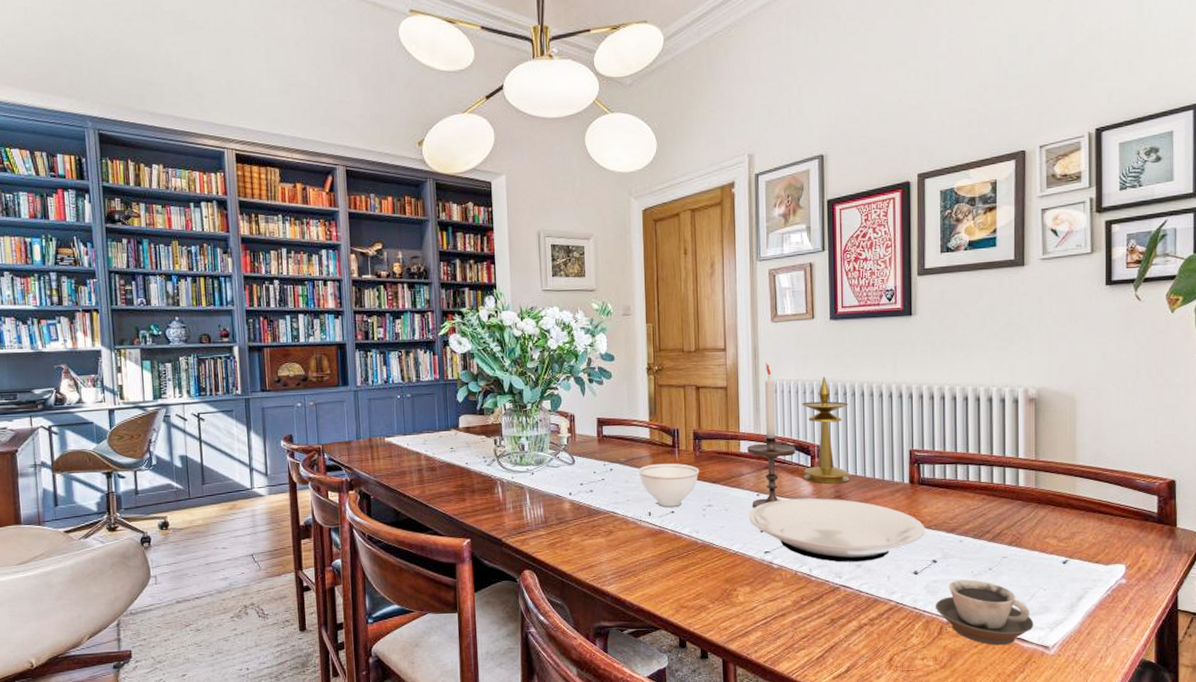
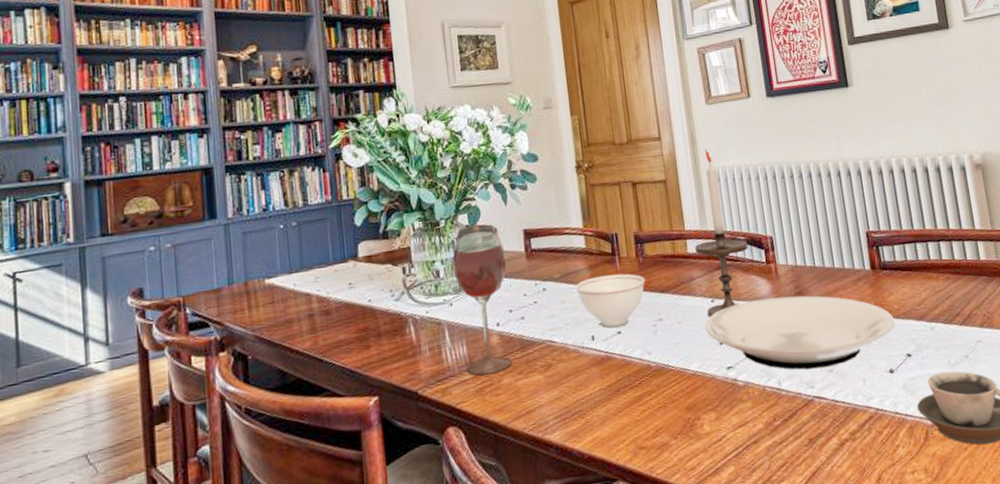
wineglass: none [535,410,581,534] -> present [452,224,512,376]
candlestick: present [801,377,850,485] -> none [747,160,809,281]

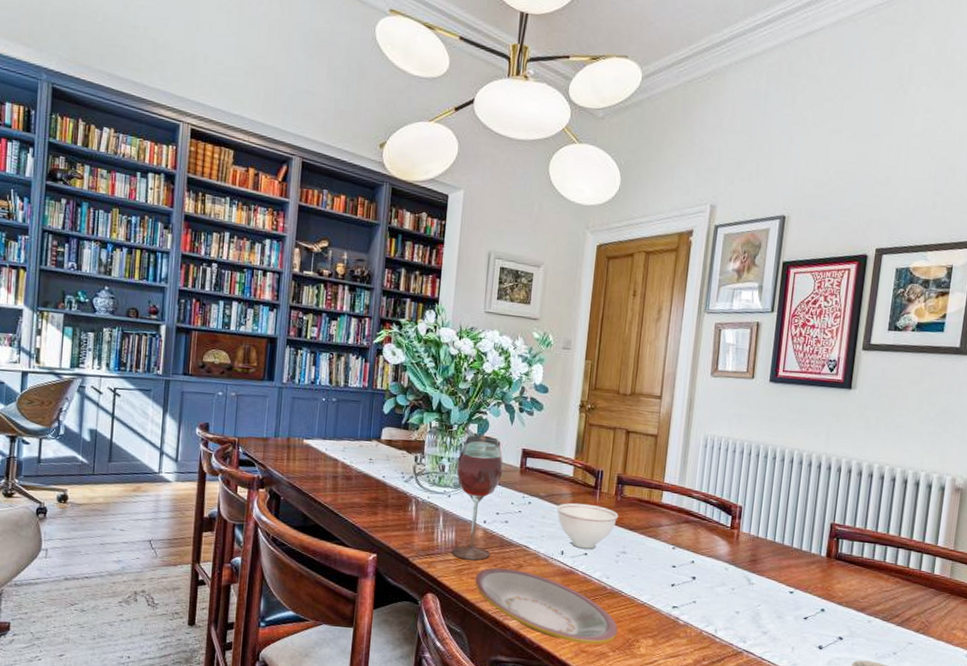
plate: none [499,370,675,442] -> present [474,567,618,645]
candlestick: present [695,149,748,317] -> none [667,416,718,561]
plate: present [704,295,895,370] -> none [661,556,836,630]

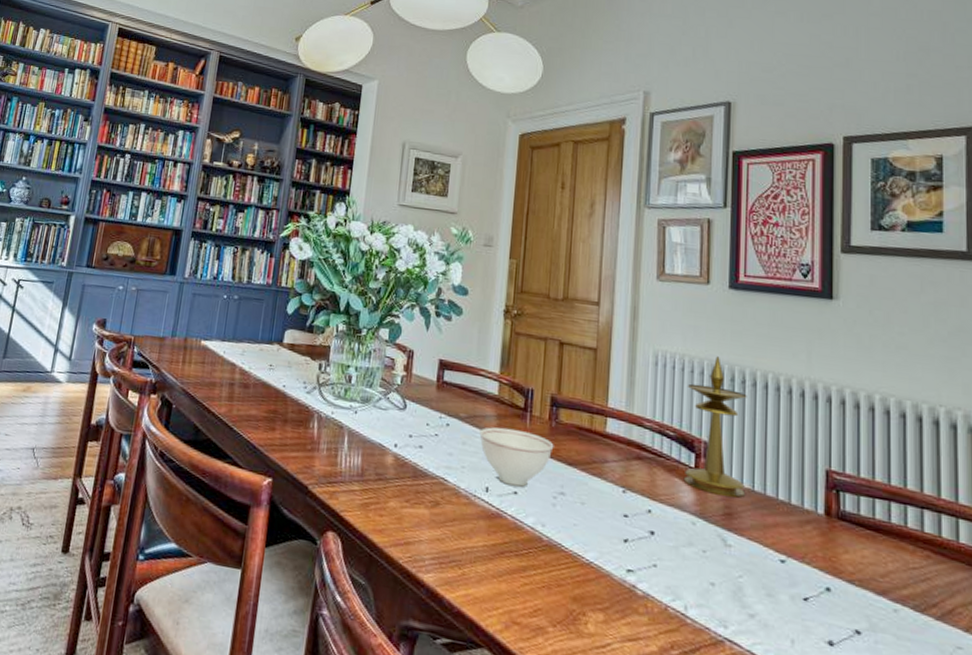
wineglass: present [452,435,503,561] -> none [357,341,417,494]
plate: present [474,567,618,645] -> none [382,503,558,616]
candlestick: none [721,438,776,549] -> present [683,356,747,499]

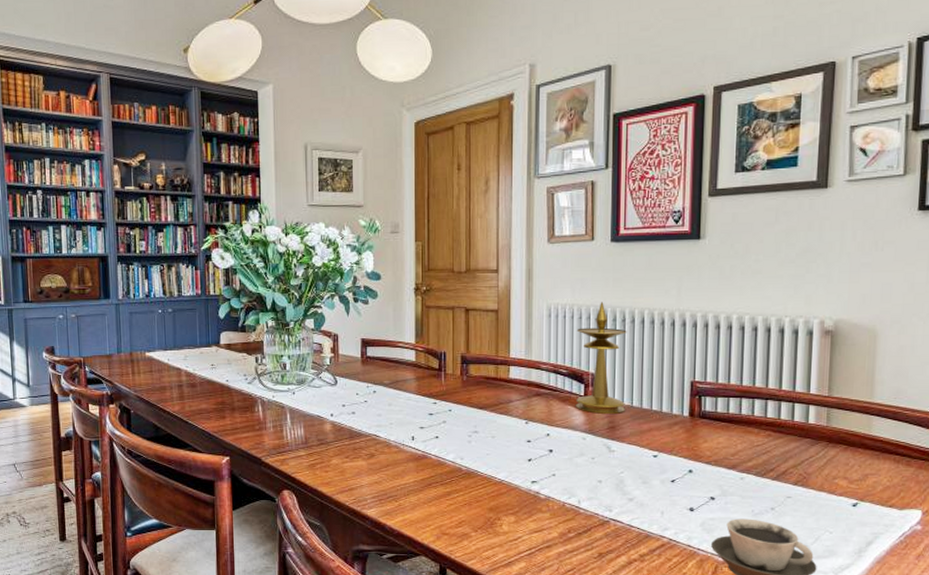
bowl: present [479,427,554,488] -> none [402,387,466,433]

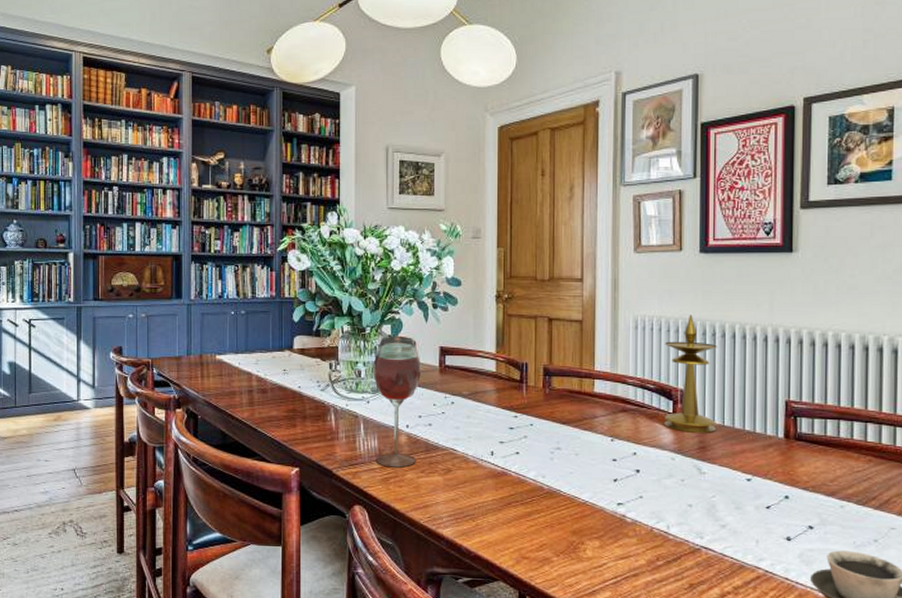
wineglass: none [297,330,343,455] -> present [373,337,421,469]

